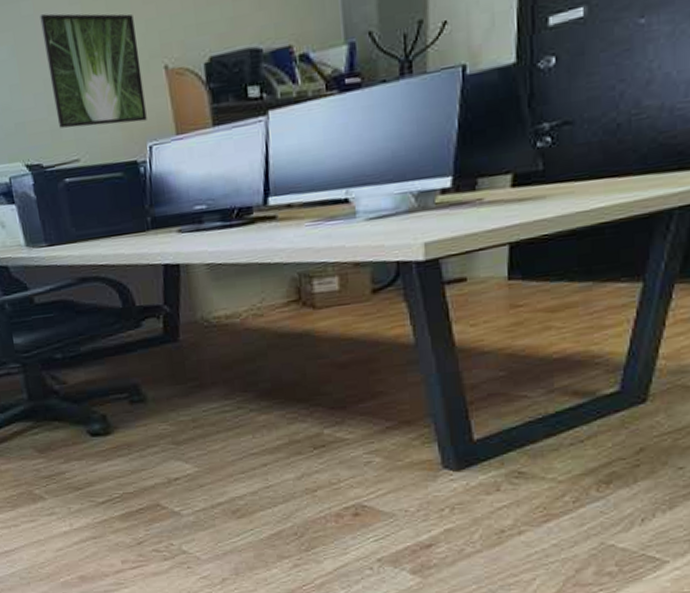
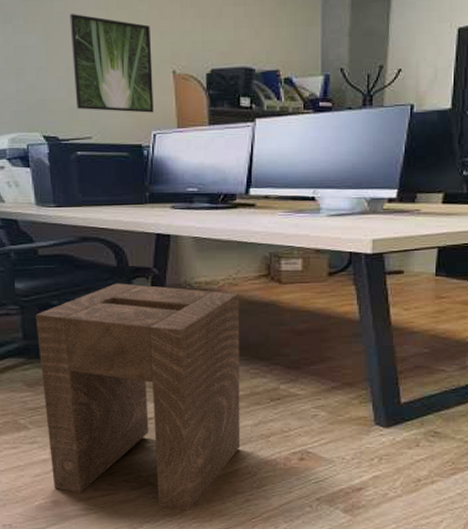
stool: none [39,325,283,580] -> present [35,283,241,510]

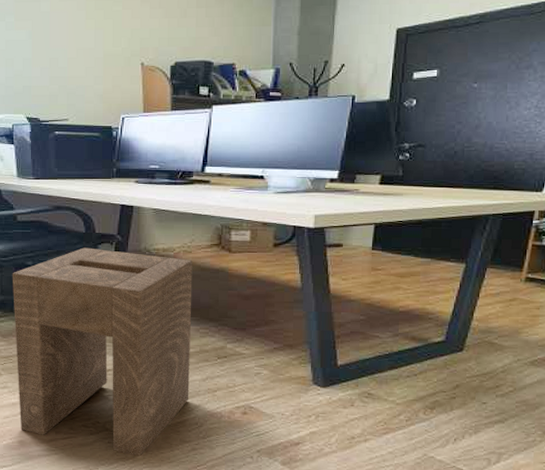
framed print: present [69,13,154,113] -> none [54,12,124,99]

